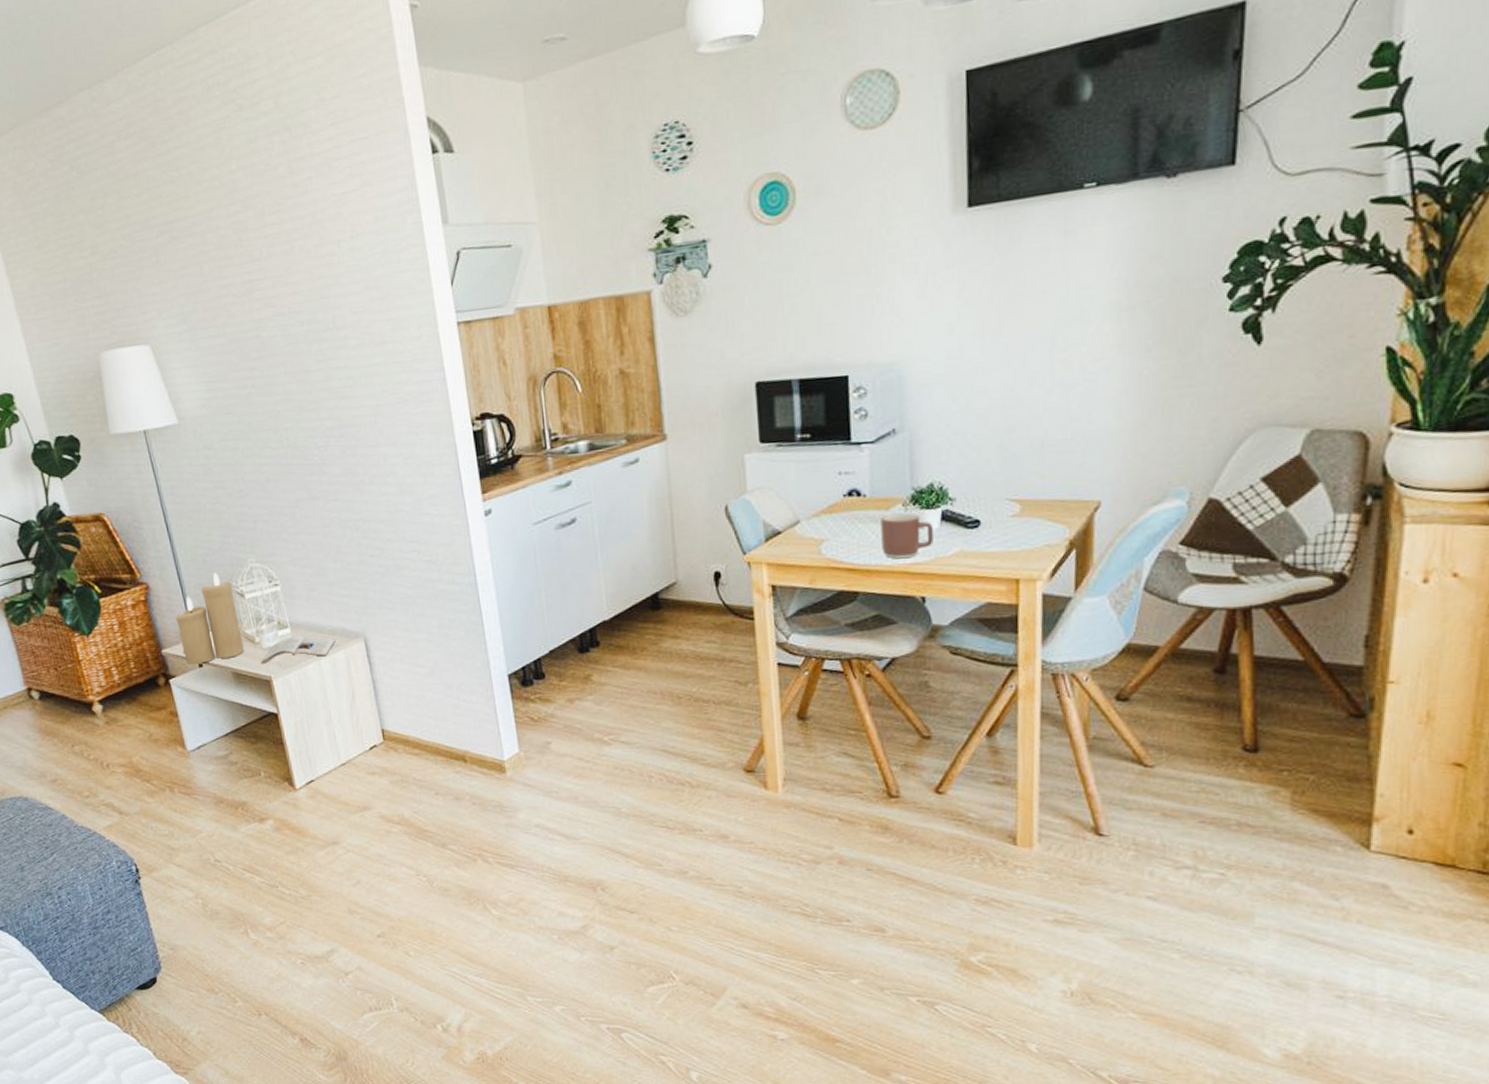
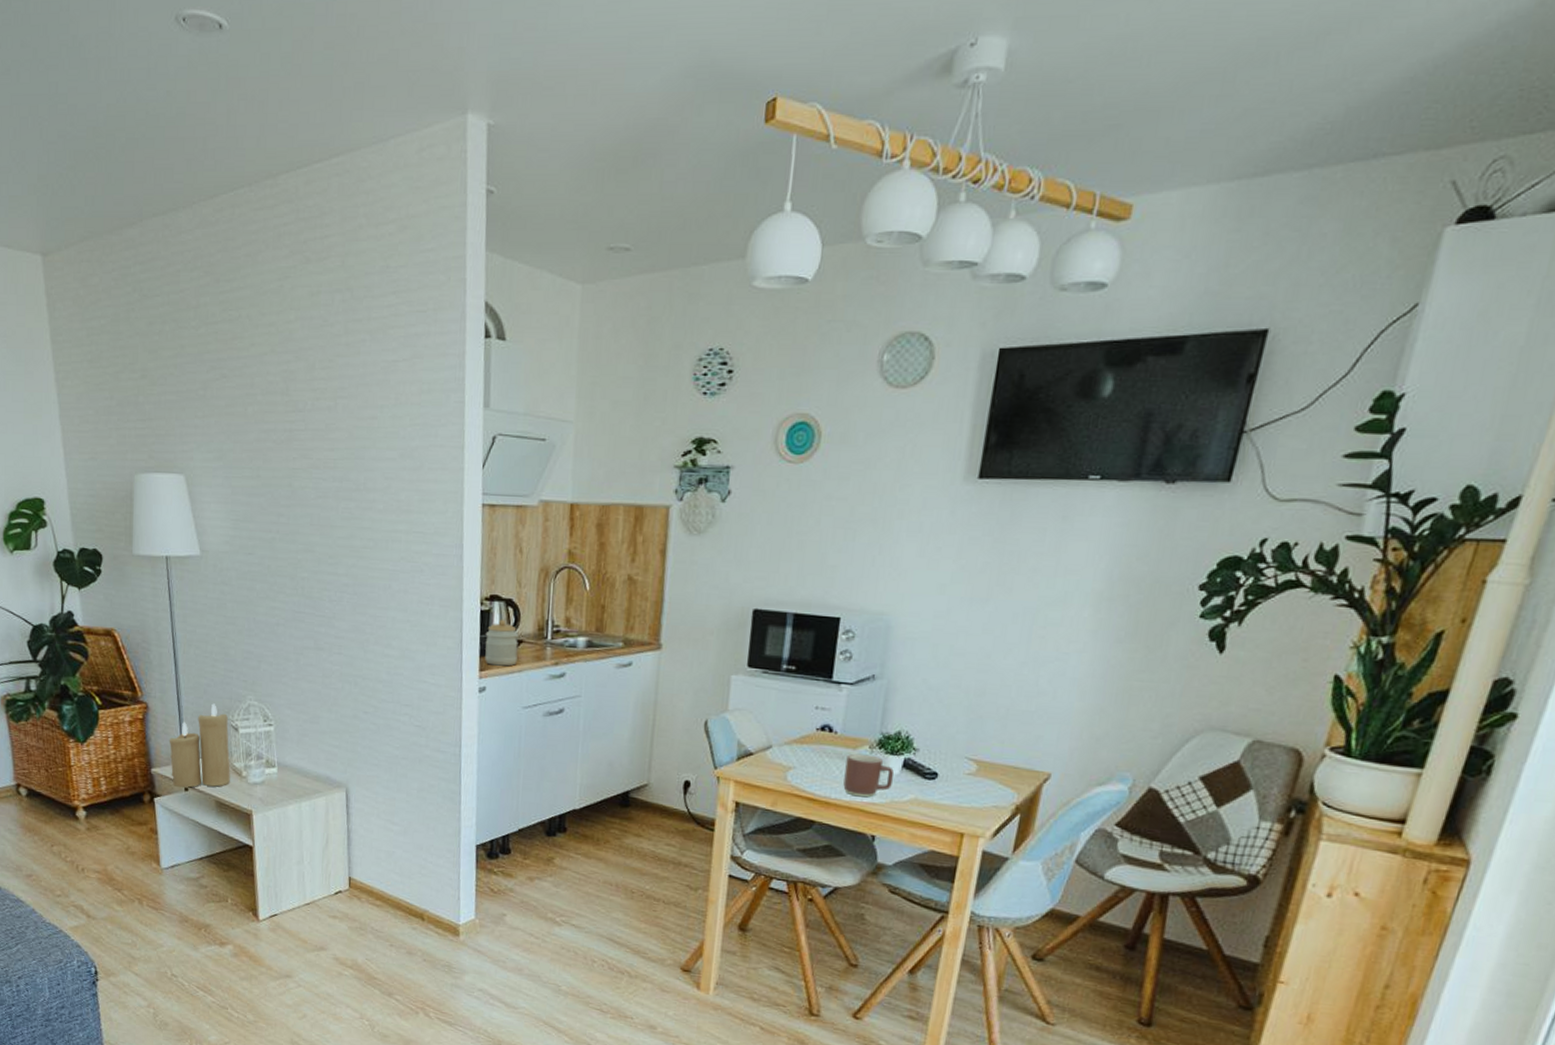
magazine: present [261,635,336,664] -> none [245,775,319,800]
jar: none [482,436,519,486] -> present [485,619,519,667]

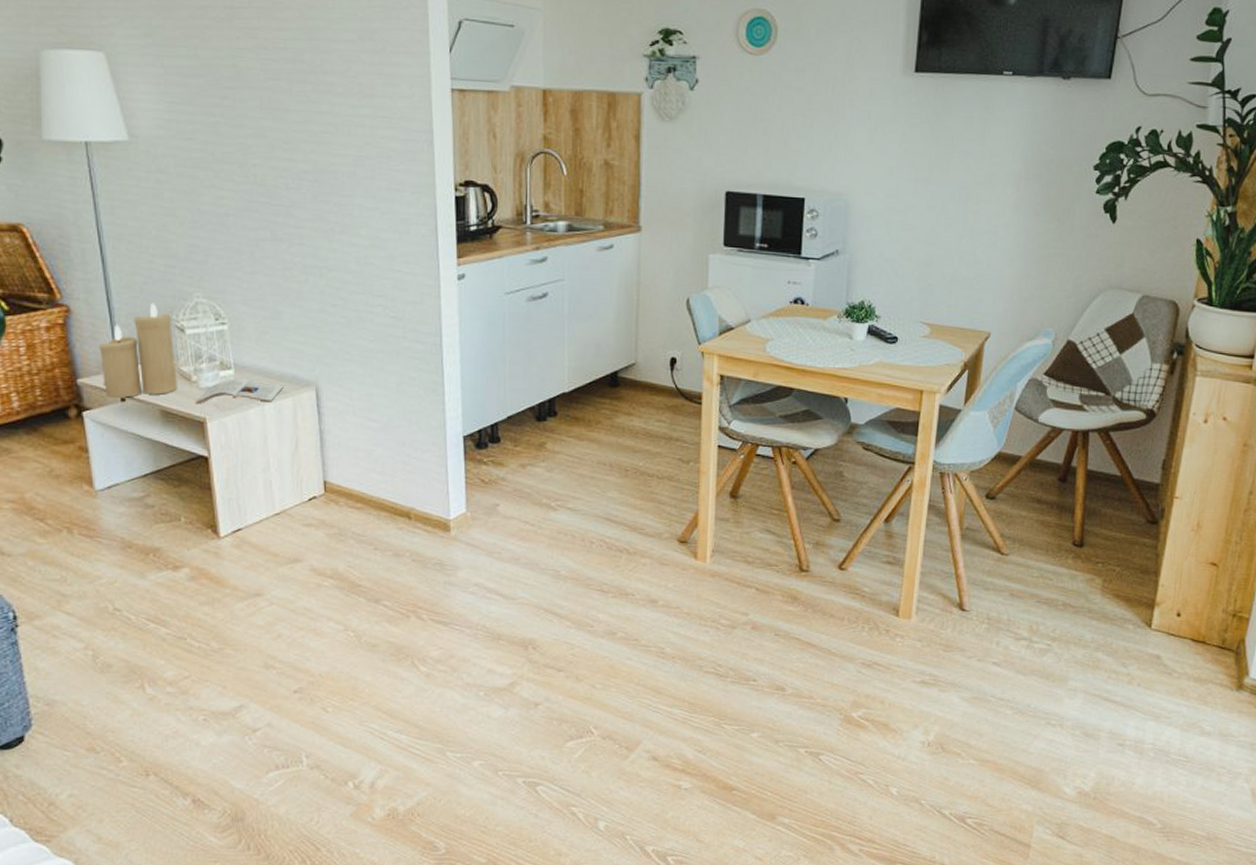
magazine: none [245,775,319,800] -> present [196,378,284,404]
jar: present [485,619,519,667] -> none [461,205,497,253]
mug: present [843,753,894,798] -> none [817,323,860,363]

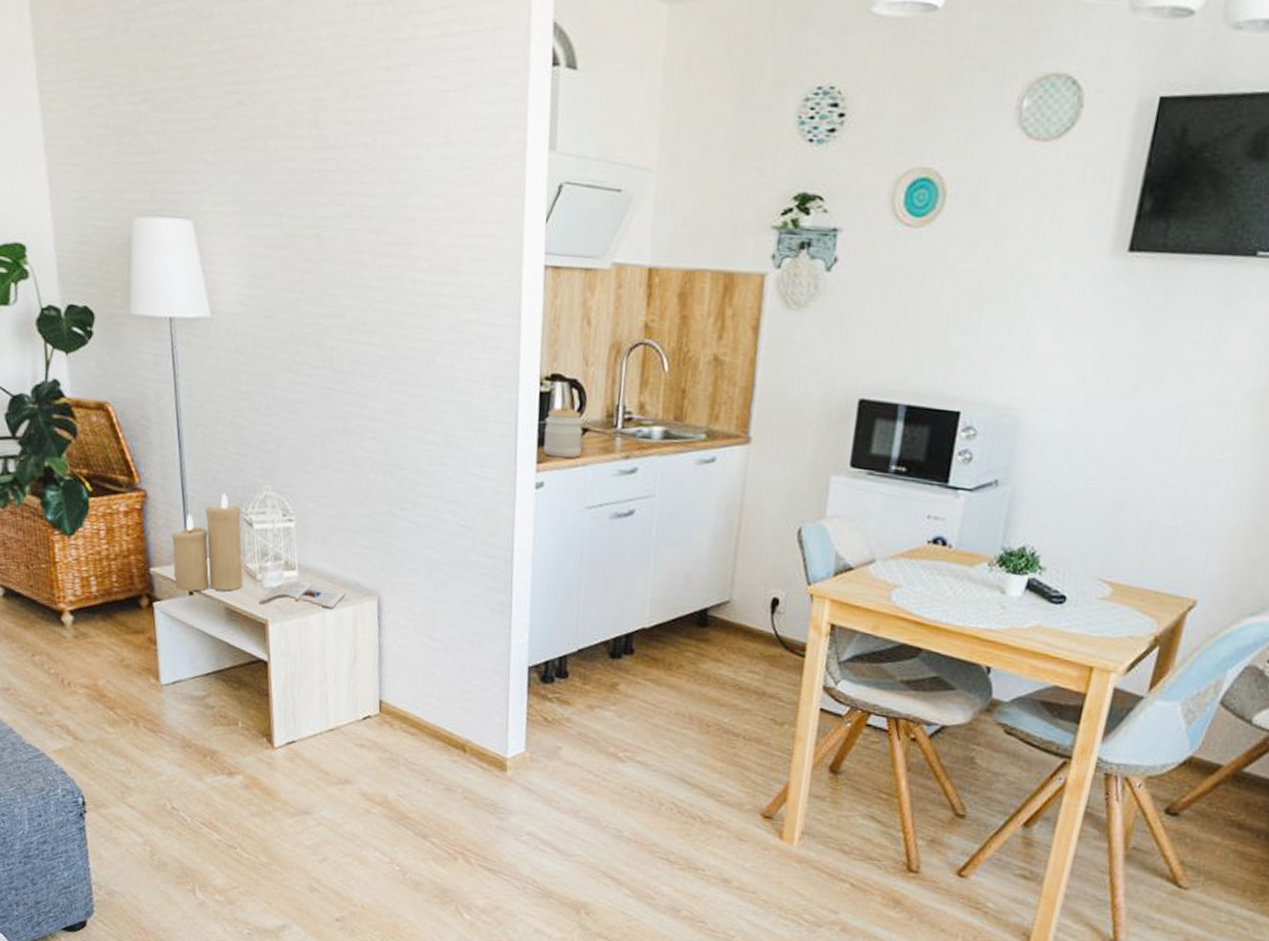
jar: none [461,205,497,253] -> present [543,402,584,459]

